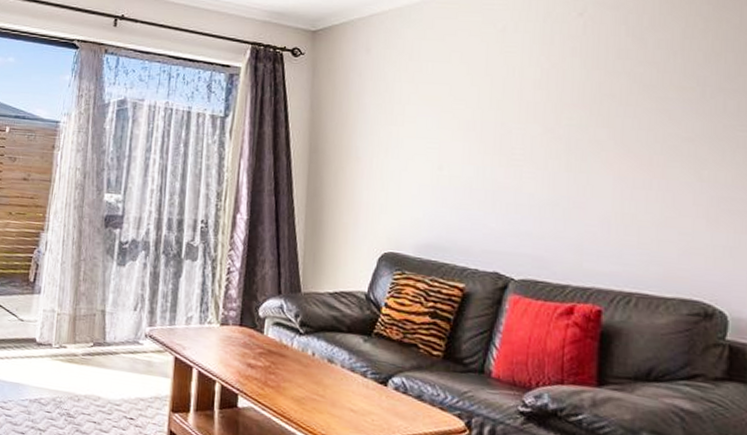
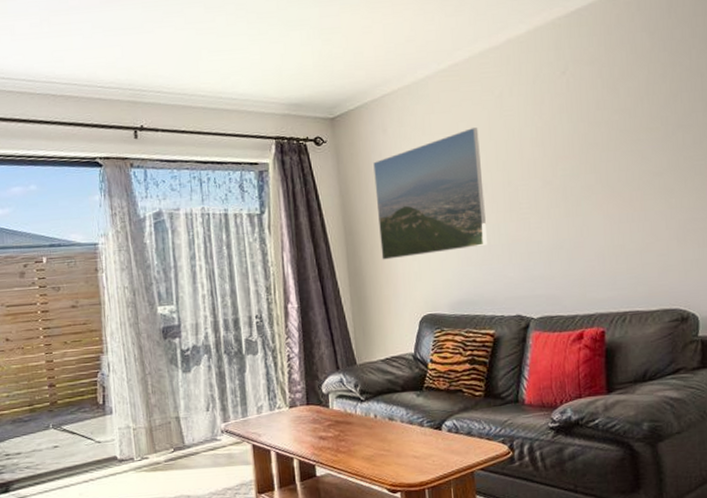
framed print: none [346,59,474,188] -> present [373,127,488,260]

